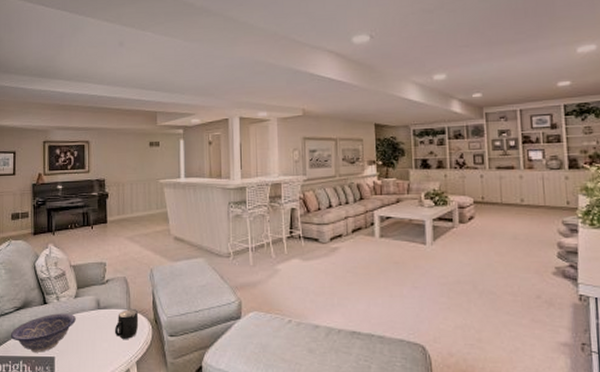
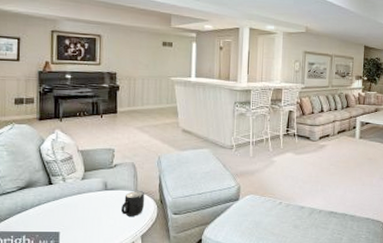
decorative bowl: present [10,313,76,352] -> none [12,193,82,228]

